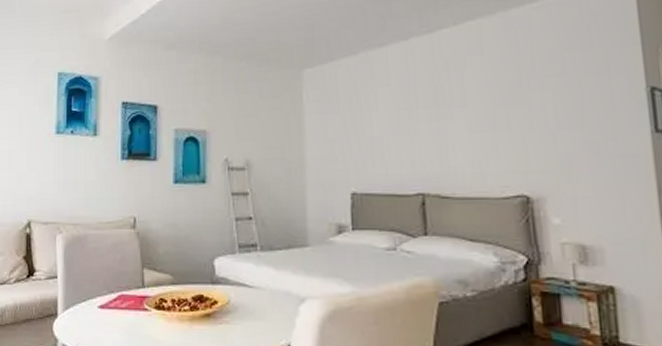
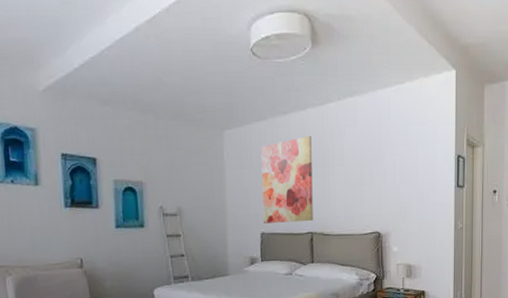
wall art: none [350,70,425,181] -> present [261,135,313,223]

